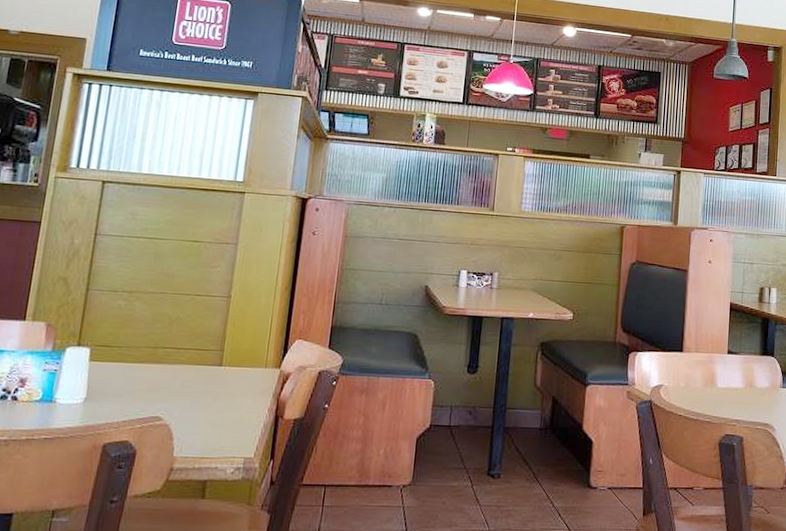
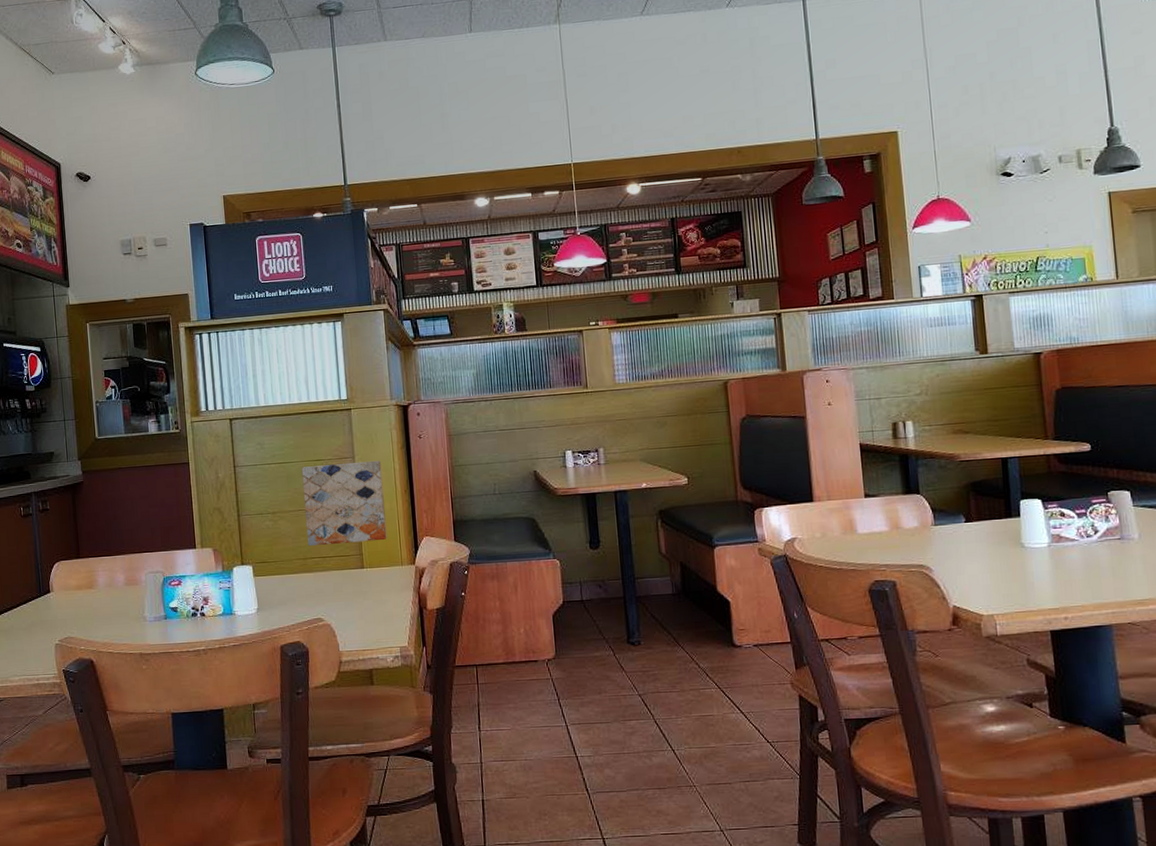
wall art: none [162,246,266,338] -> present [301,460,387,547]

